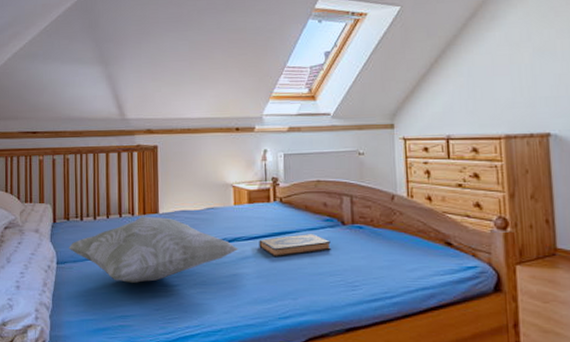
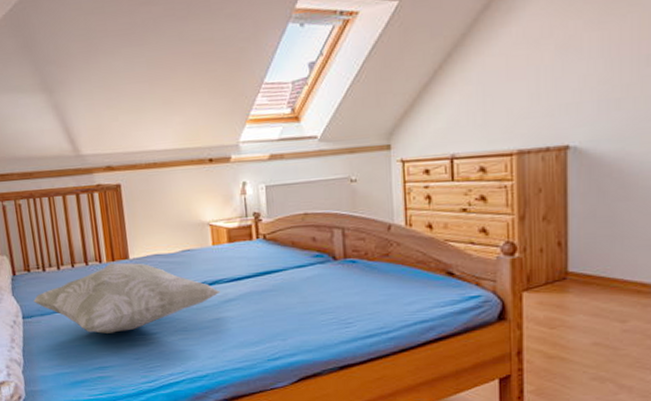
hardback book: present [259,234,331,258] -> none [242,271,322,299]

